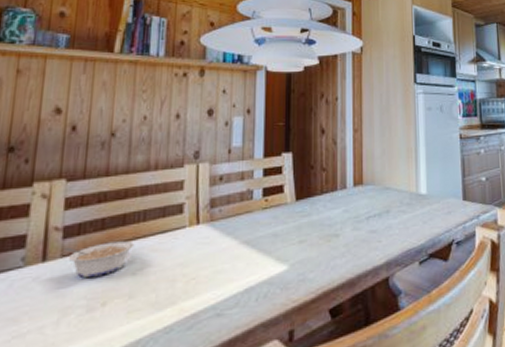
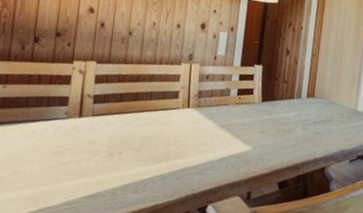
legume: present [63,241,135,277] -> none [93,109,143,133]

